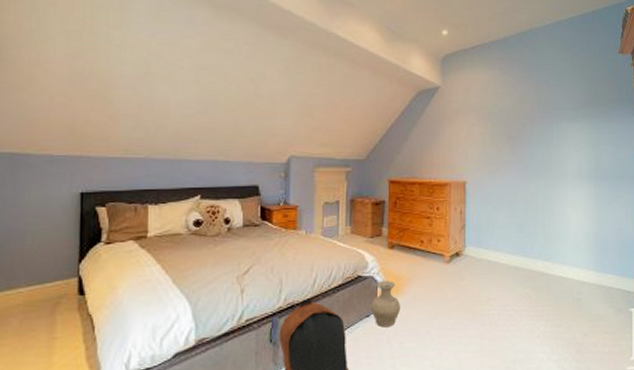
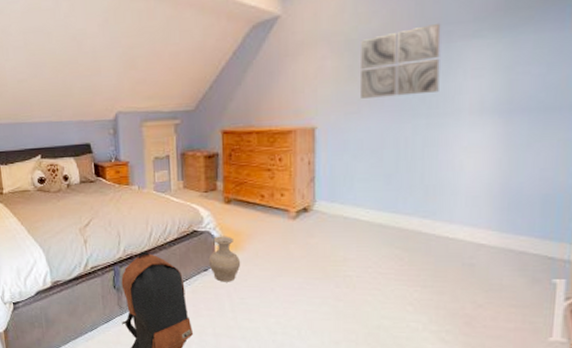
wall art: none [500,107,553,161] -> present [361,22,441,99]

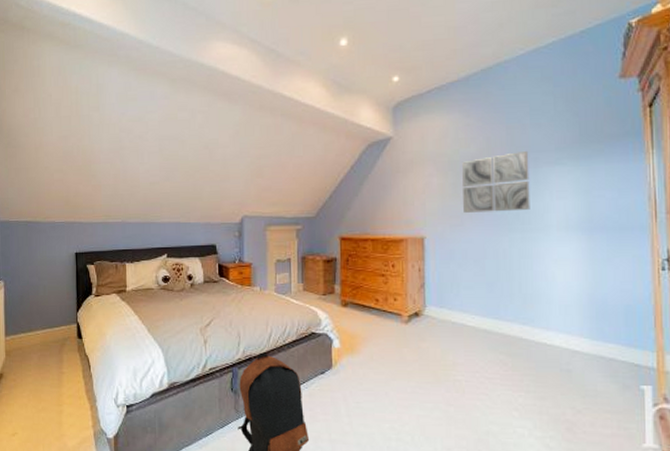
vase: present [208,236,241,282] -> none [325,338,357,385]

